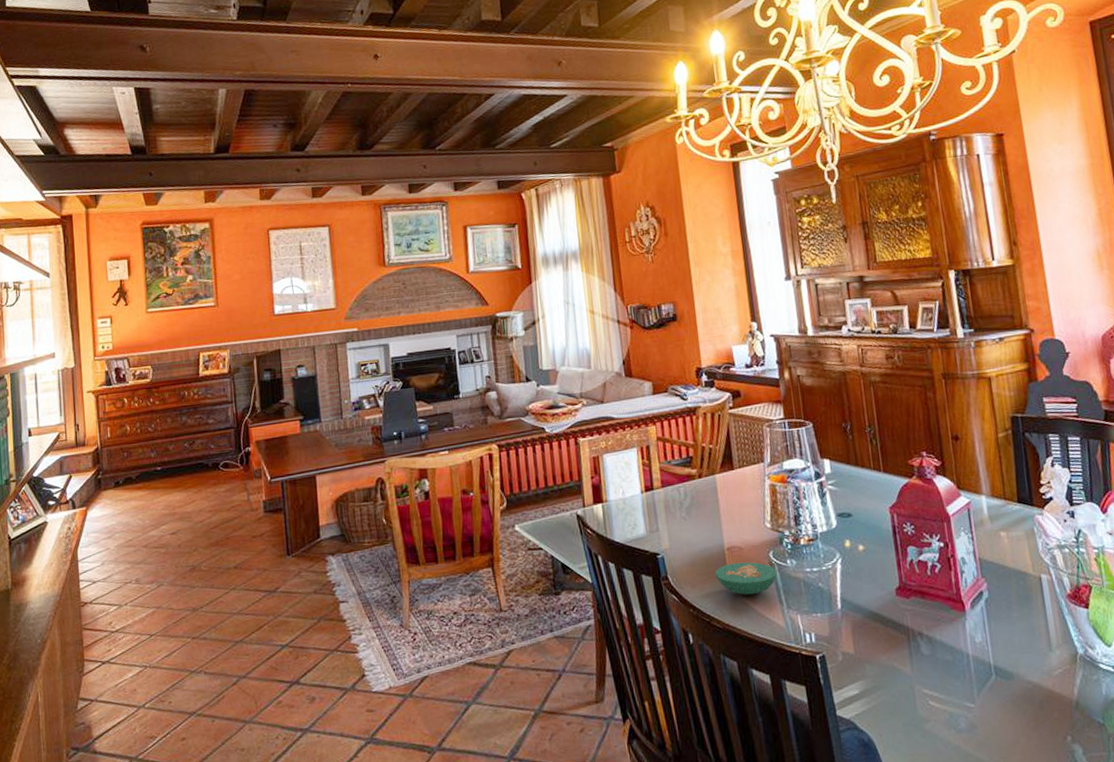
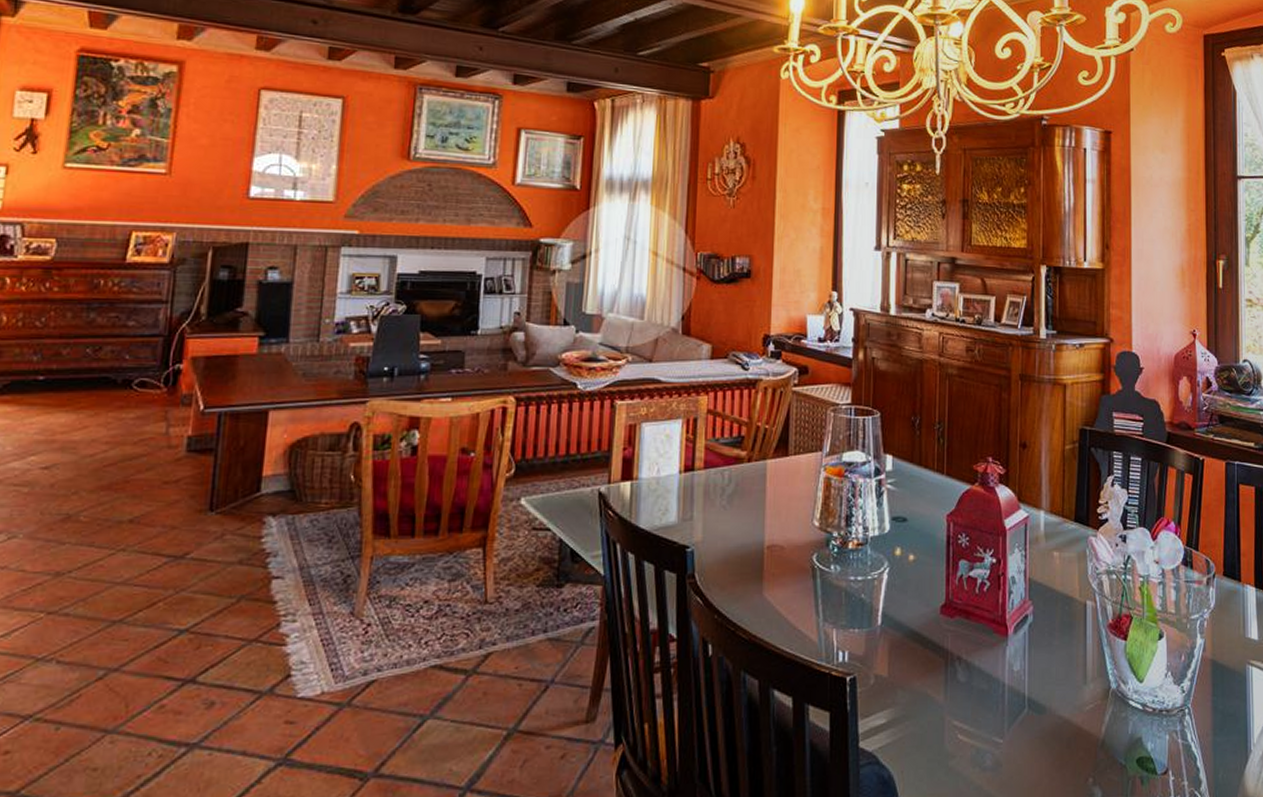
bowl: present [714,561,777,595] -> none [748,564,818,603]

